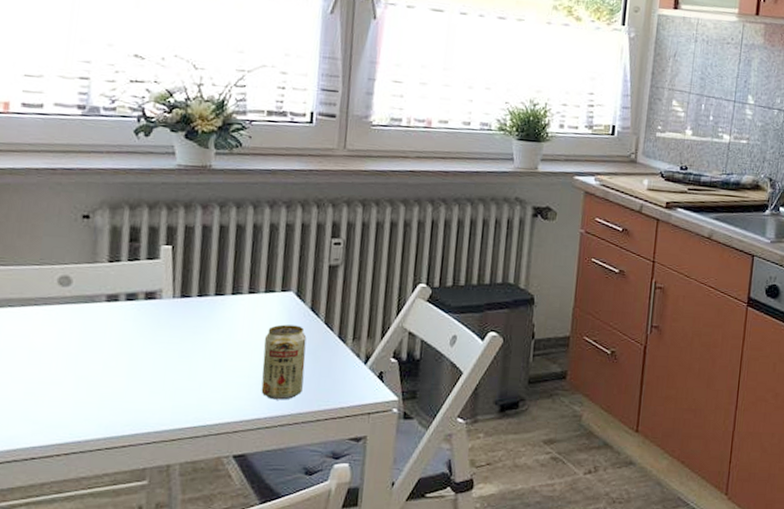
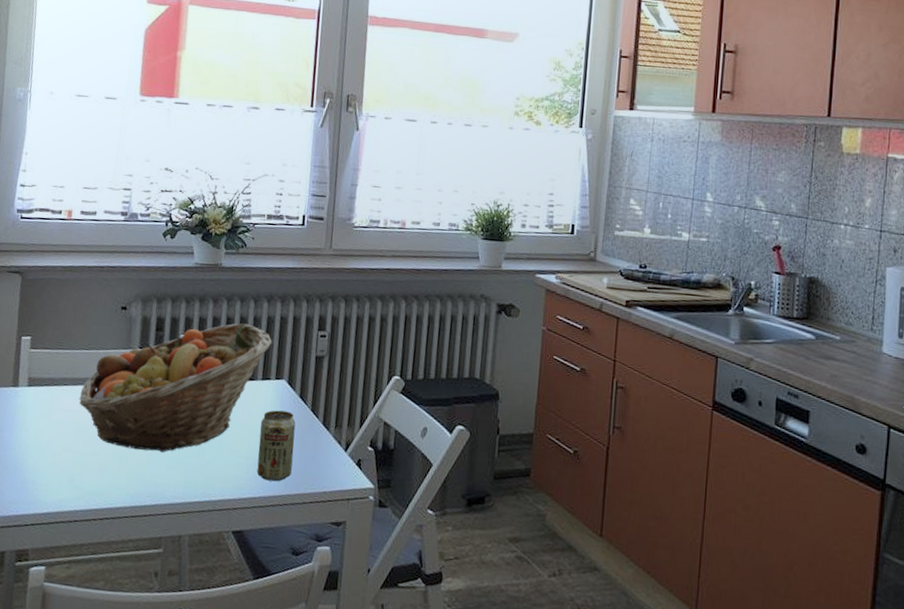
fruit basket: none [30,230,277,376] -> present [79,322,273,452]

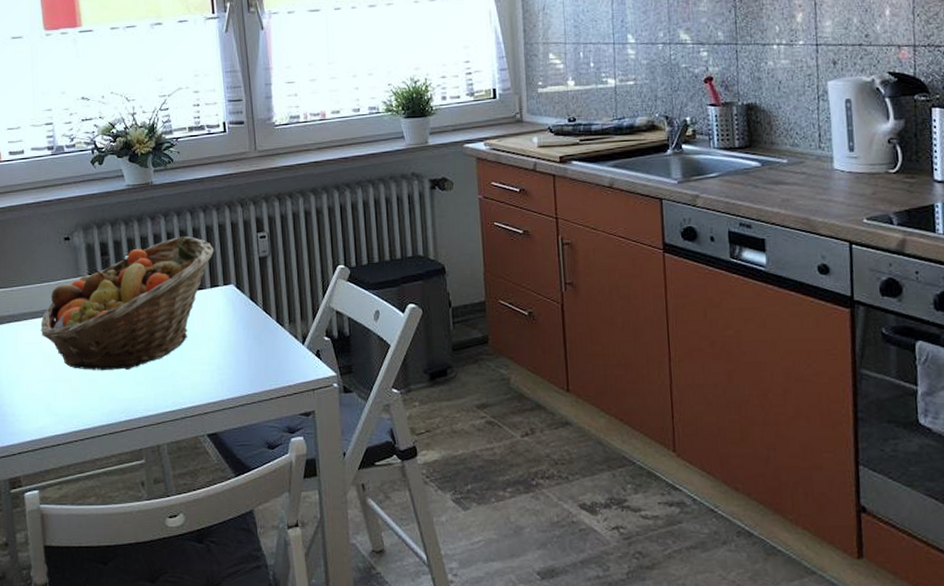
beverage can: present [257,410,296,482] -> none [216,314,254,383]

